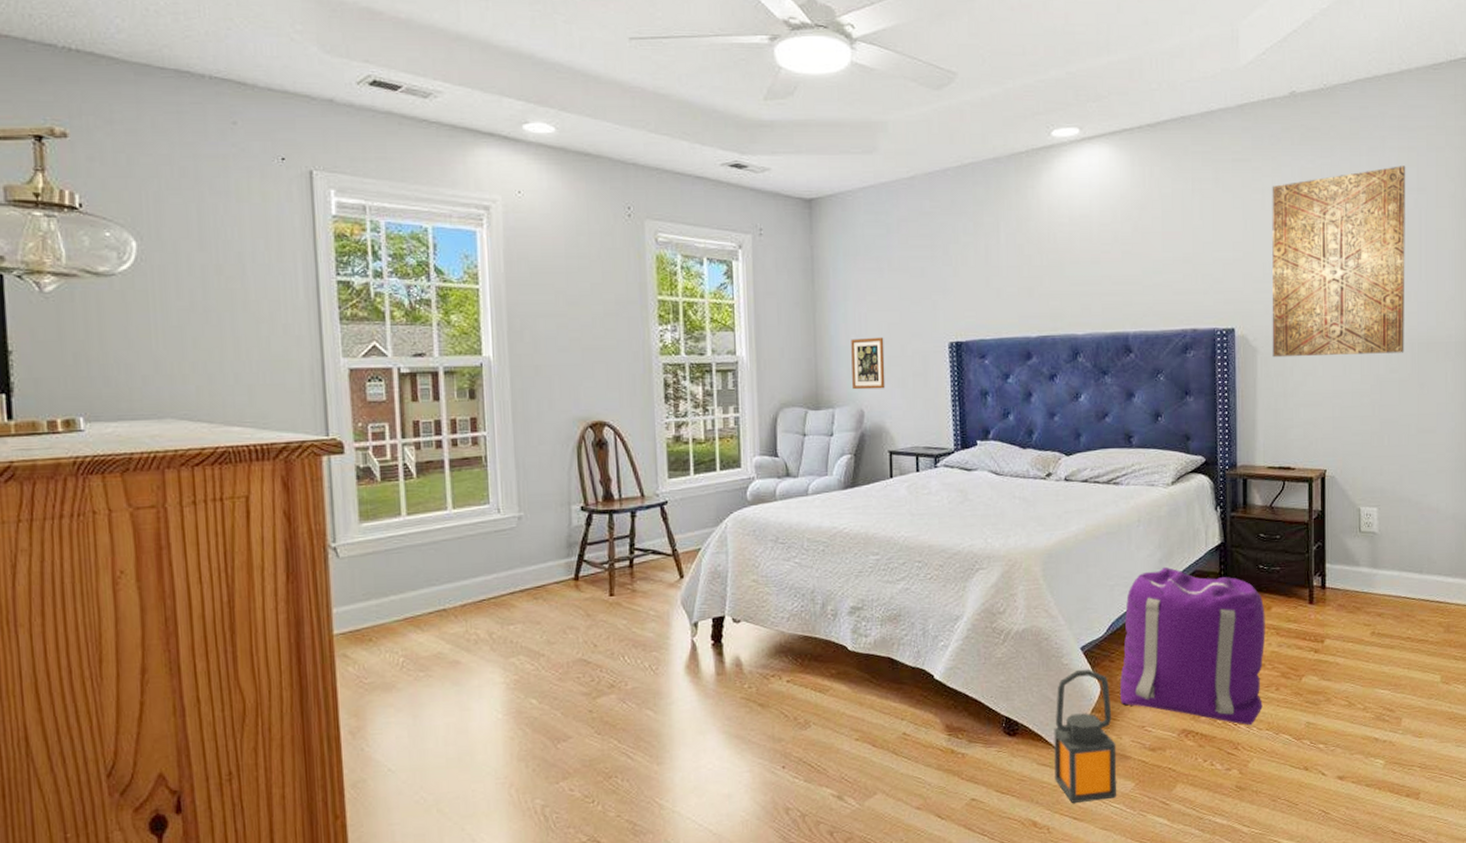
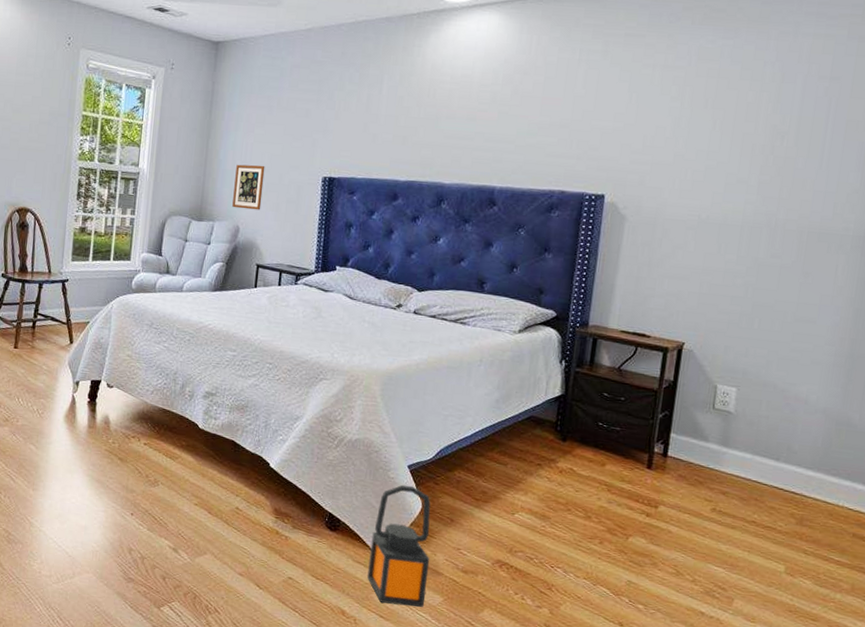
backpack: present [1120,566,1266,726] -> none [439,407,599,571]
wall art: present [1272,166,1406,358] -> none [641,52,820,240]

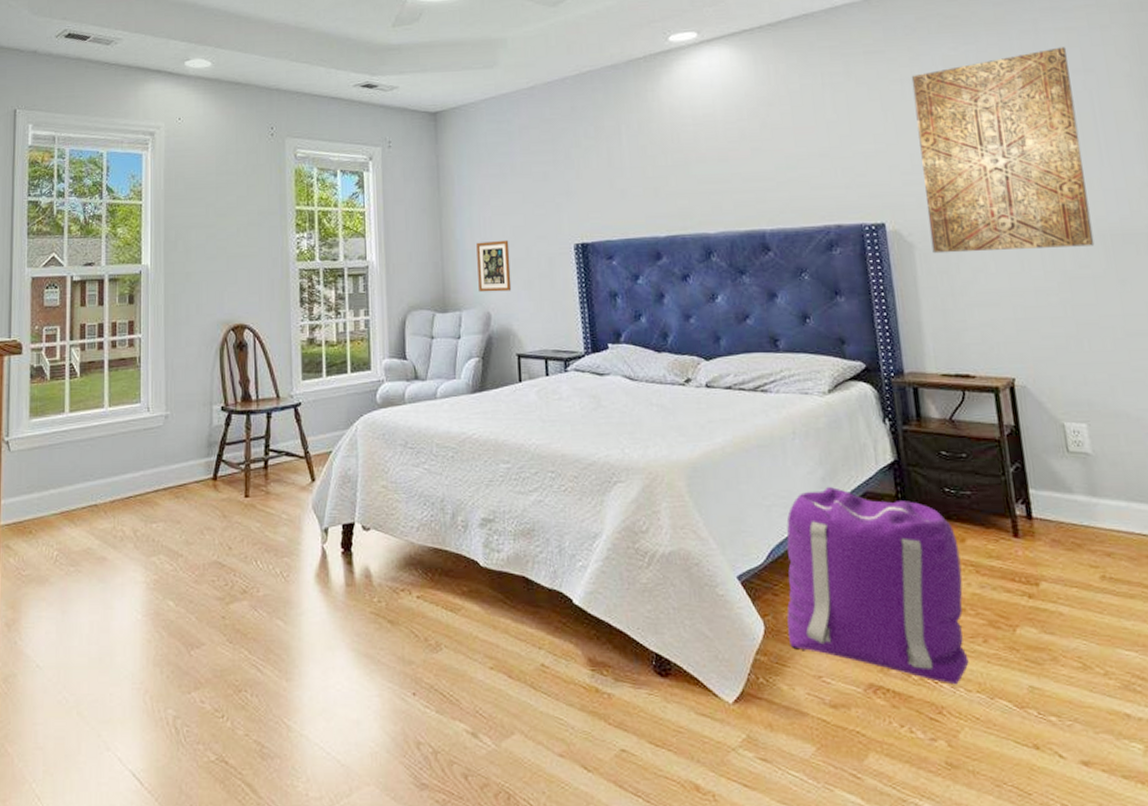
lantern: present [367,484,431,607] -> none [712,602,794,765]
backpack: none [439,407,599,571] -> present [786,486,969,685]
wall art: none [641,52,820,240] -> present [911,47,1095,254]

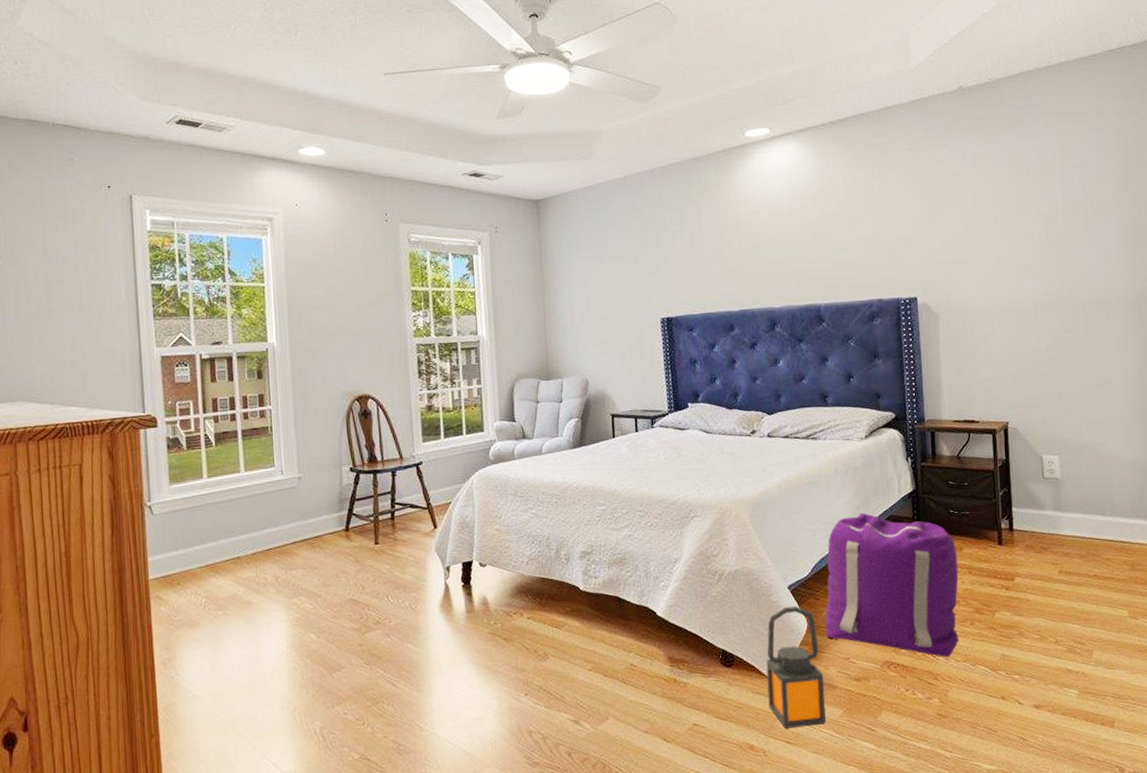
picture frame: present [476,240,512,292] -> none [575,315,606,362]
lantern: none [712,602,794,765] -> present [766,606,826,728]
wall art: present [911,47,1095,254] -> none [945,146,1077,322]

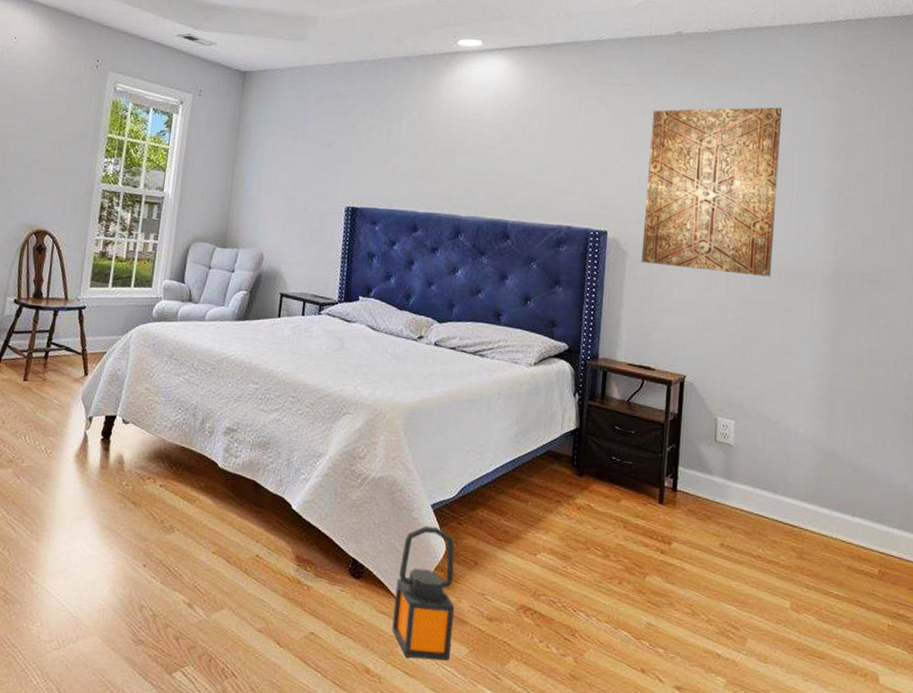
backpack: present [825,512,959,658] -> none [464,441,614,615]
wall art: none [945,146,1077,322] -> present [641,107,783,277]

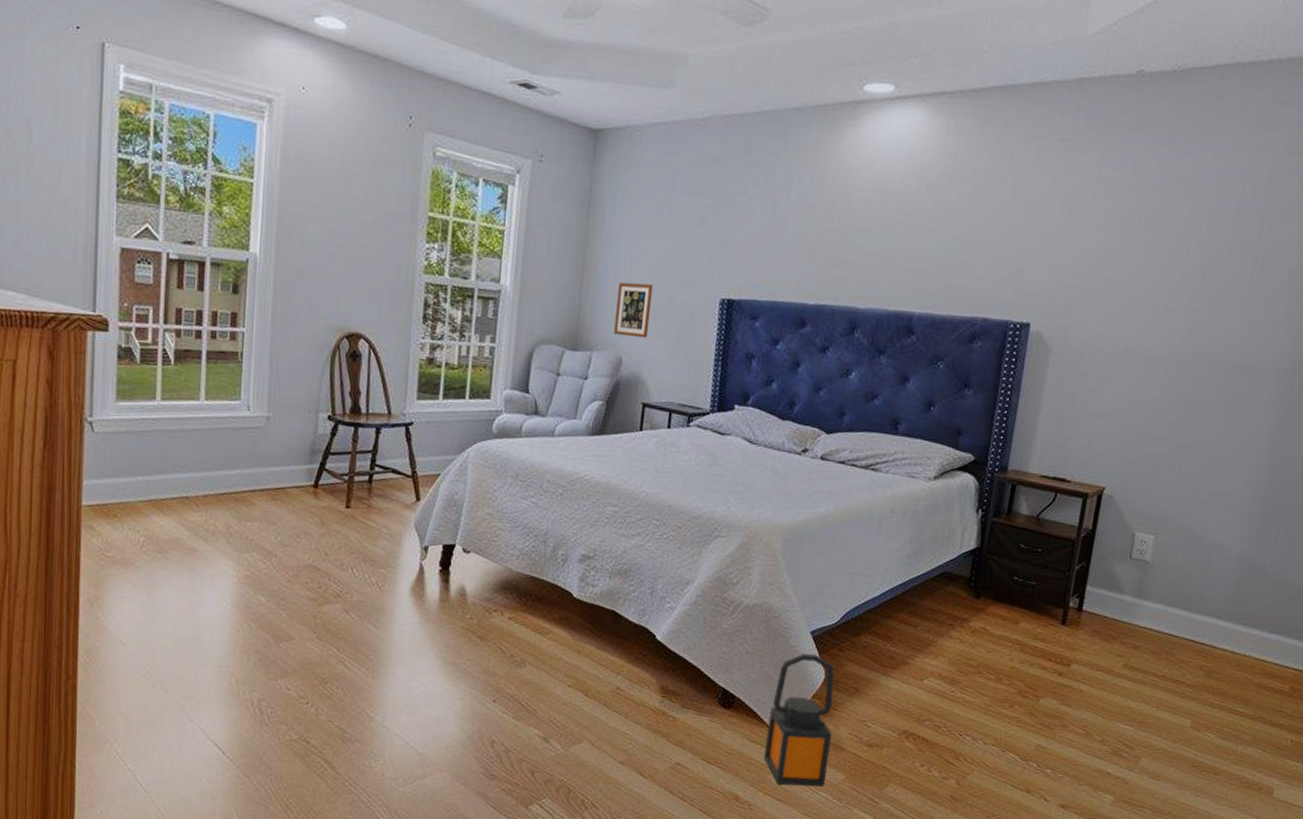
picture frame: none [257,191,290,238] -> present [614,282,653,338]
wall art: present [641,107,783,277] -> none [1067,167,1256,374]

